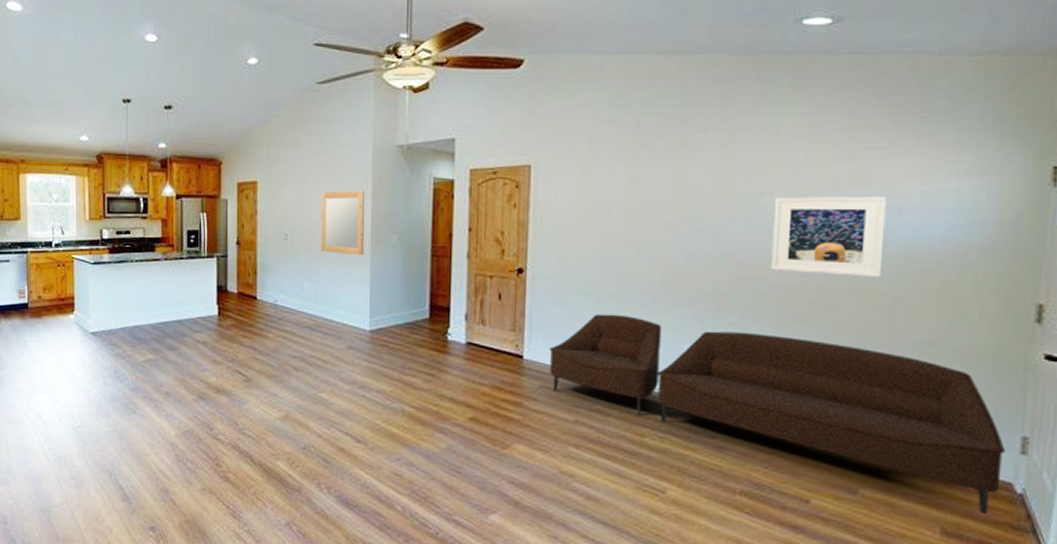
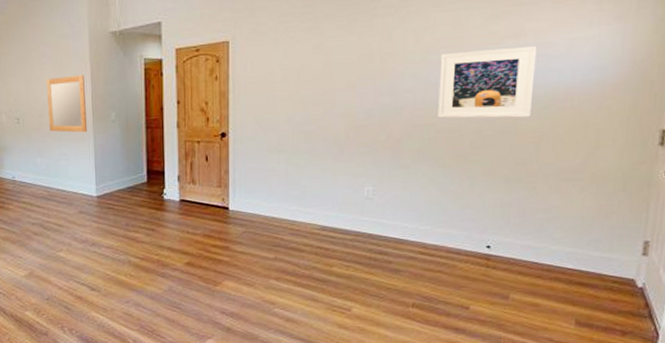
sofa: present [549,314,1006,515] -> none [251,166,631,307]

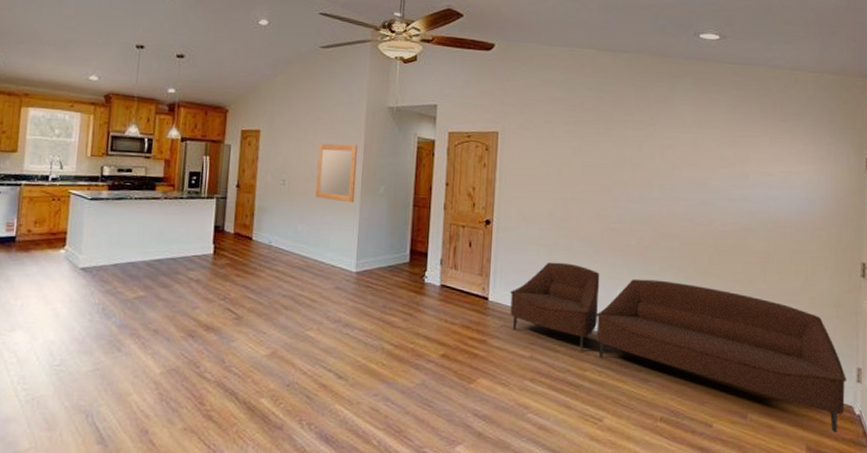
sofa: none [251,166,631,307] -> present [510,262,847,434]
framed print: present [437,45,537,118] -> none [681,170,760,238]

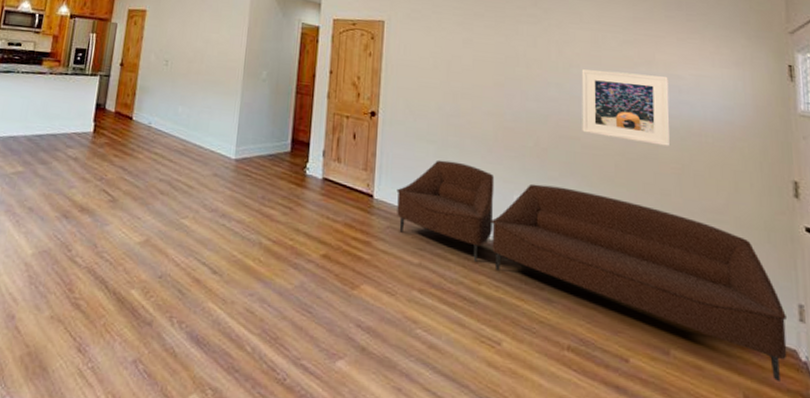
home mirror: present [315,143,357,203] -> none [197,25,241,87]
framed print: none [681,170,760,238] -> present [581,69,671,147]

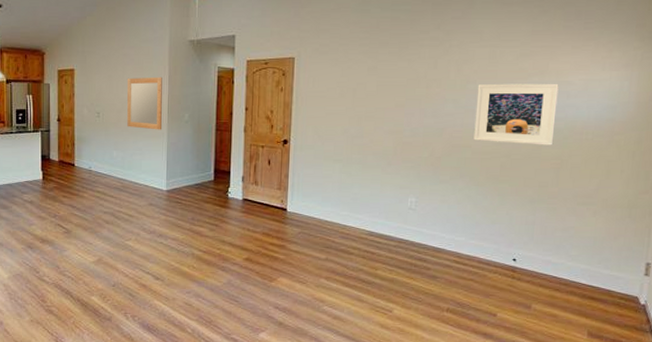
home mirror: none [197,25,241,87] -> present [126,77,163,130]
sofa: present [397,160,788,383] -> none [307,175,635,321]

